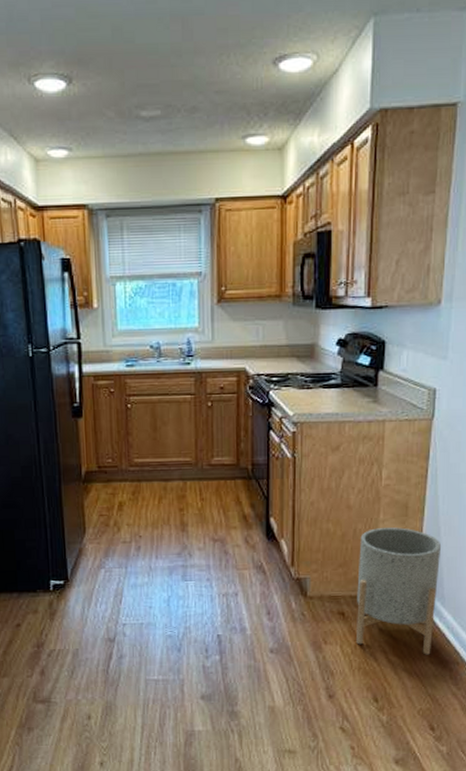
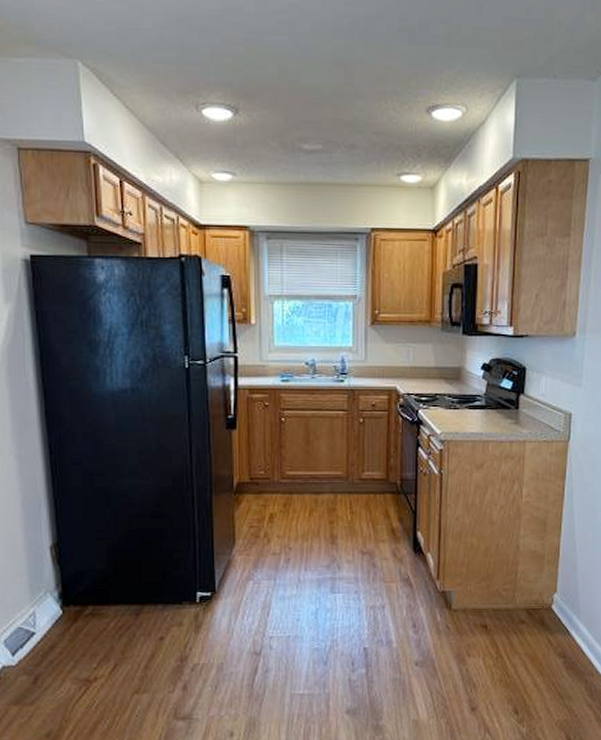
planter: present [355,527,441,655] -> none [497,543,576,667]

